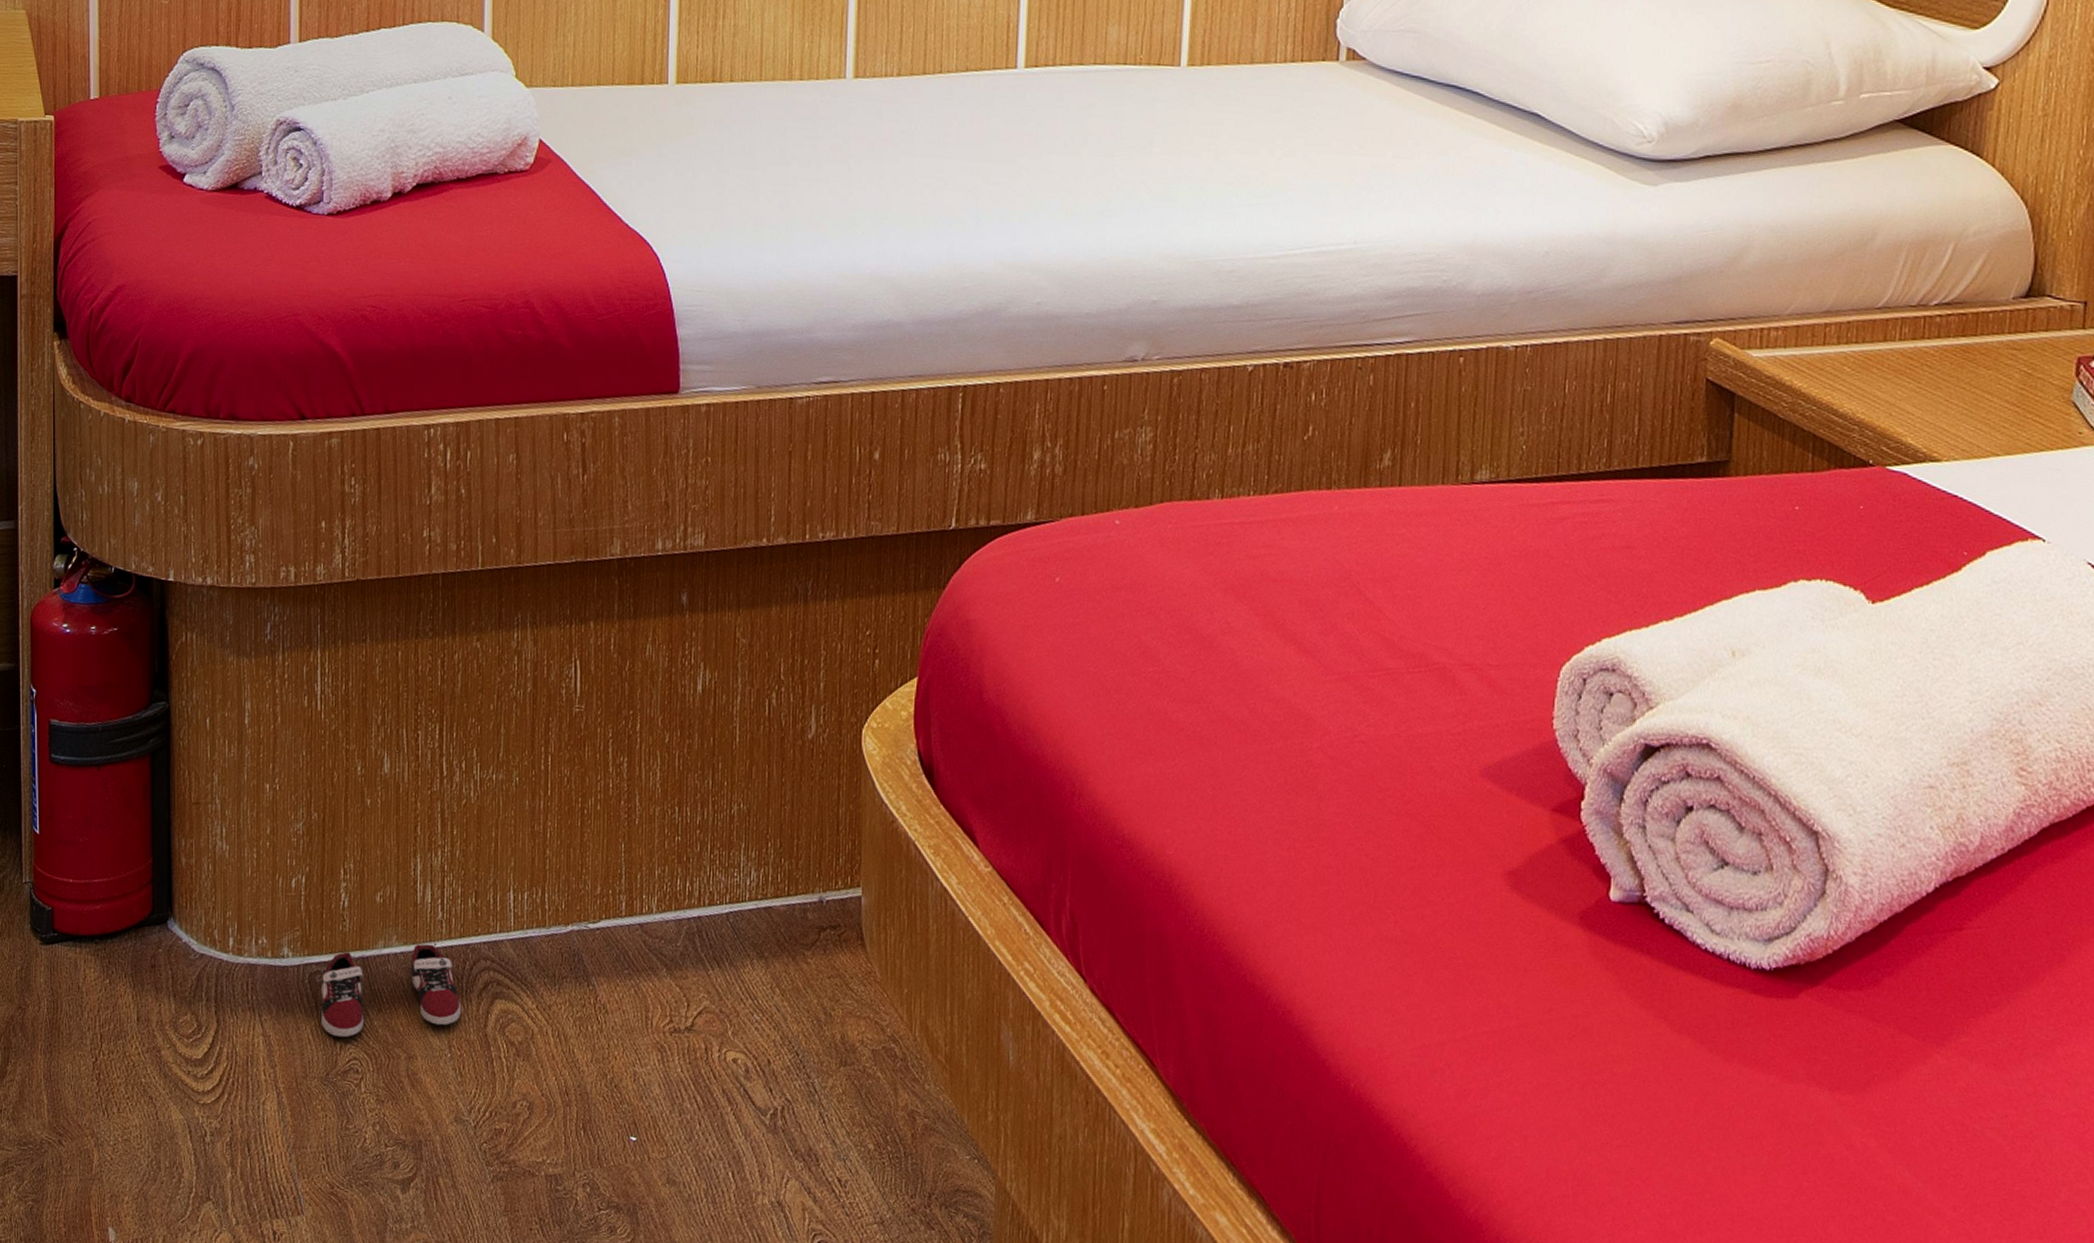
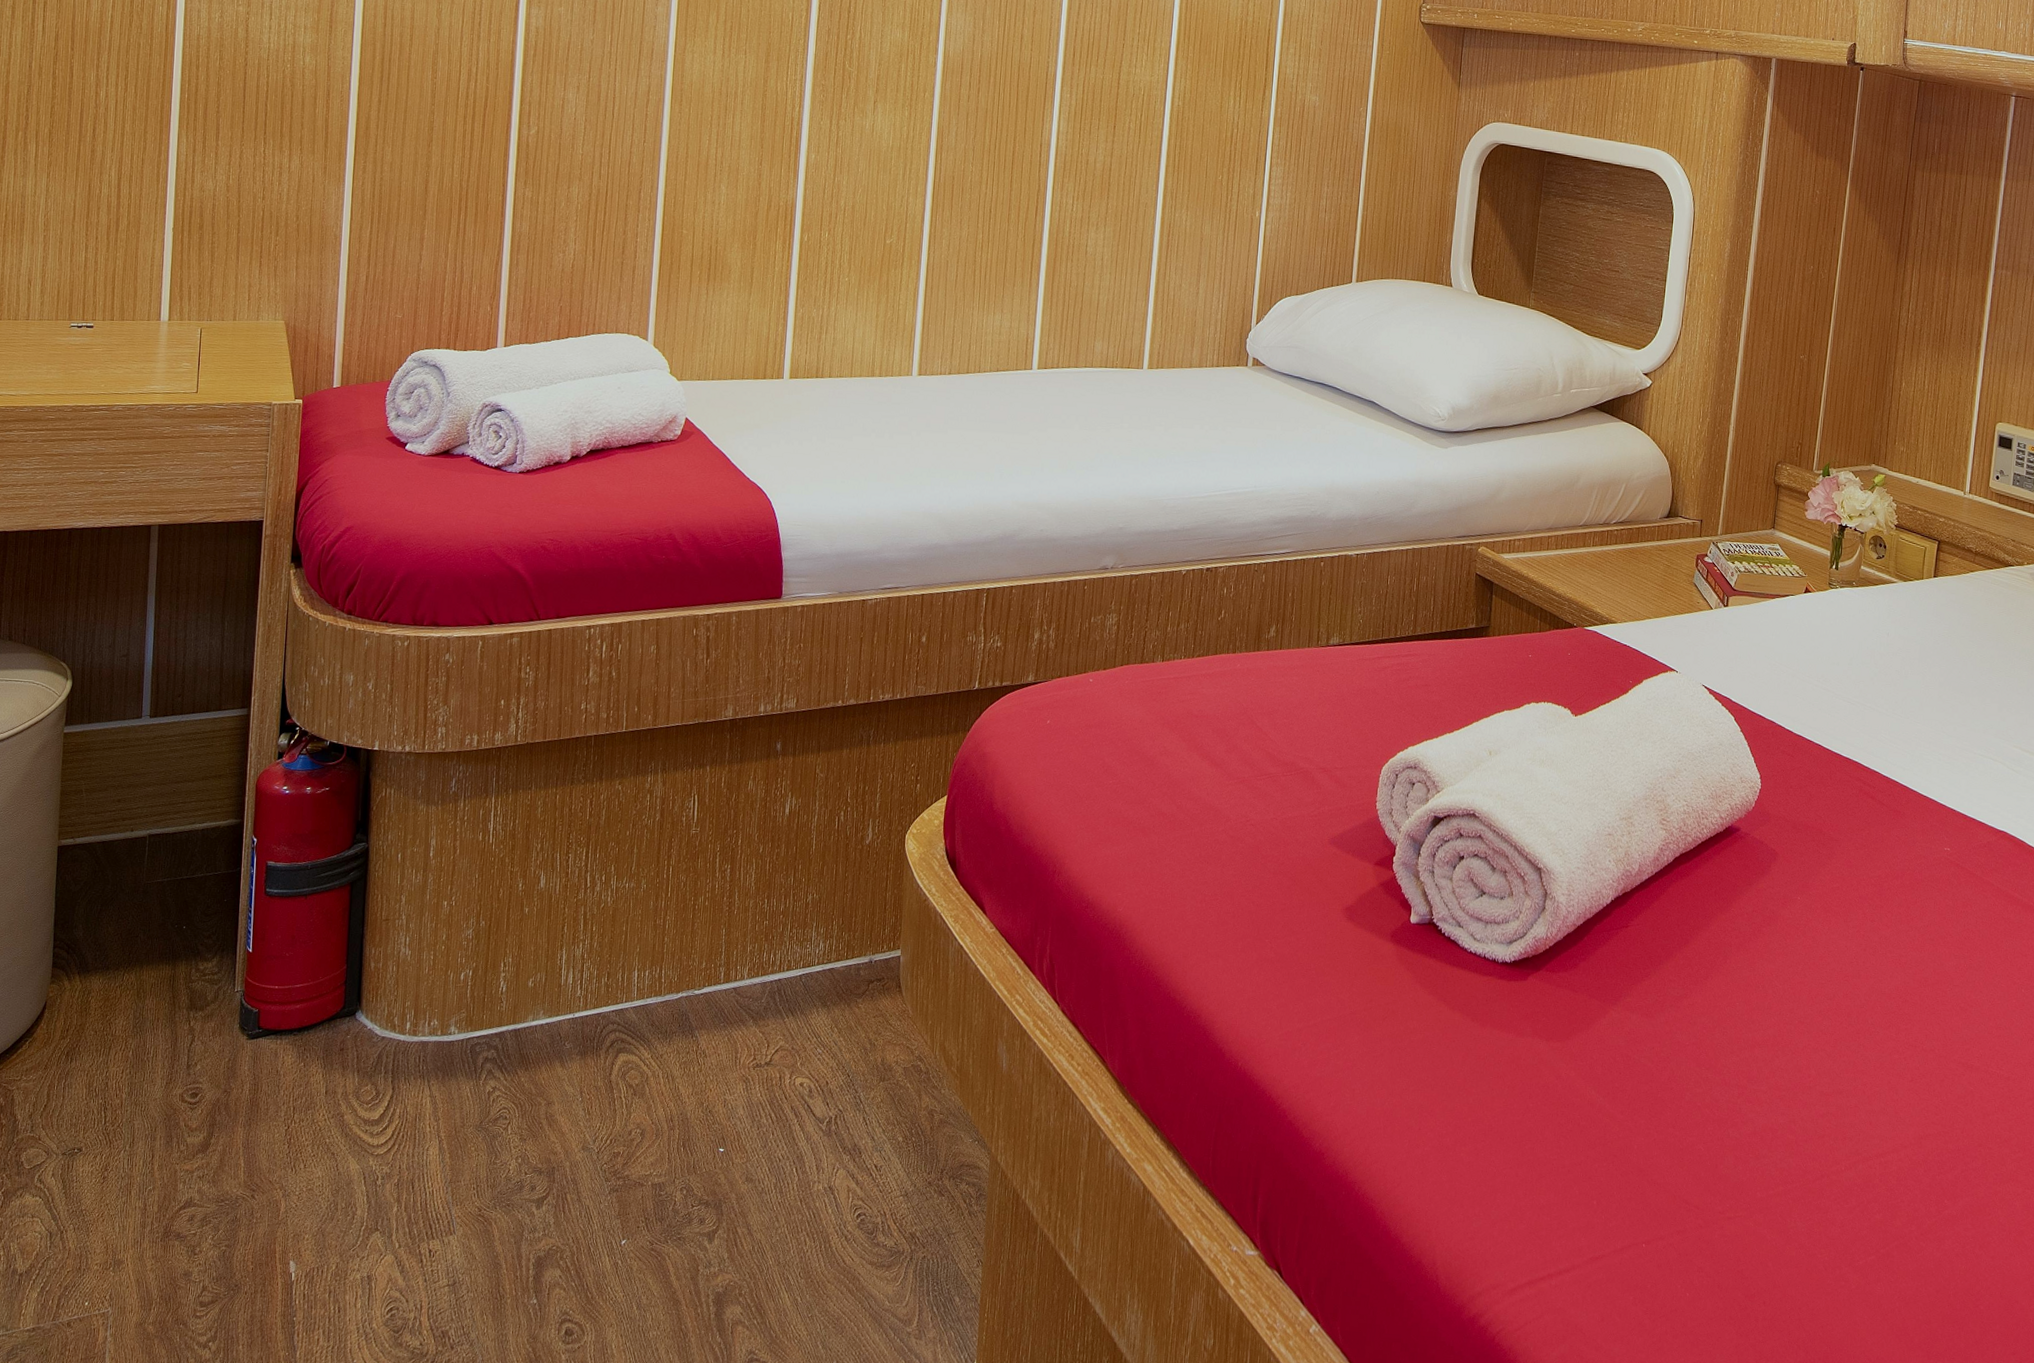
sneaker: present [321,944,462,1038] -> none [479,1015,592,1093]

